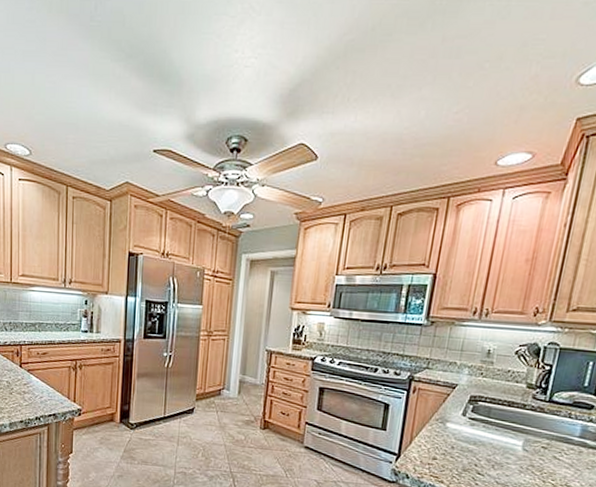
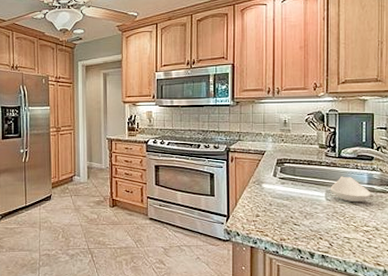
spoon rest: none [530,424,581,458] -> present [330,176,371,203]

